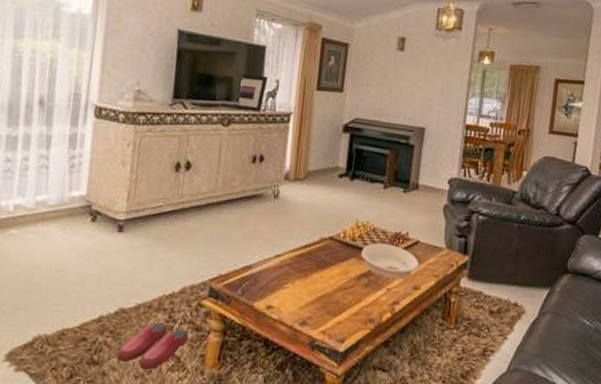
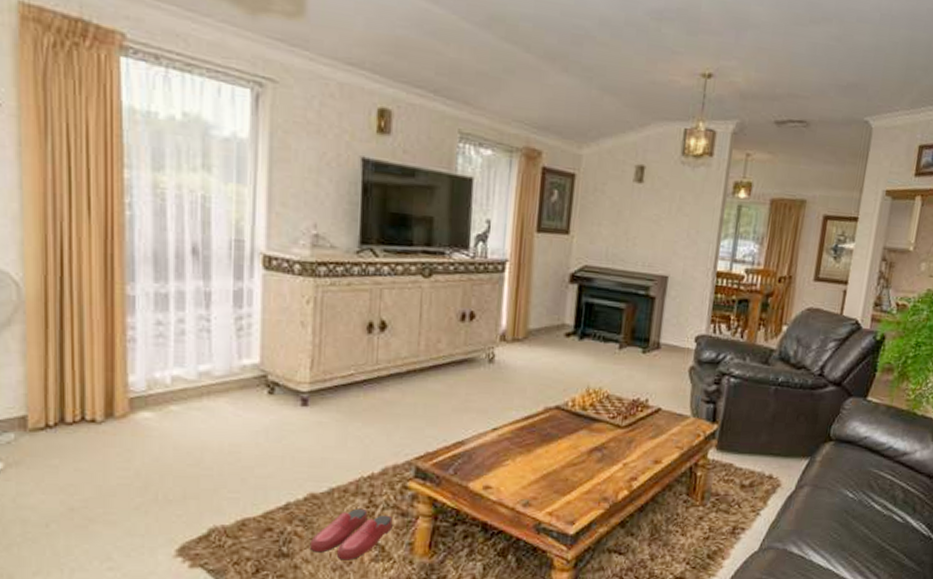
picture frame: present [221,73,268,112] -> none [420,212,477,260]
decorative bowl: present [361,243,419,280] -> none [593,412,660,454]

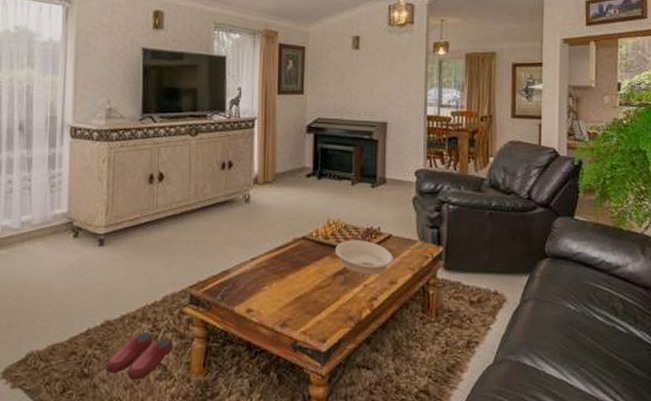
decorative bowl: none [593,412,660,454] -> present [335,240,393,276]

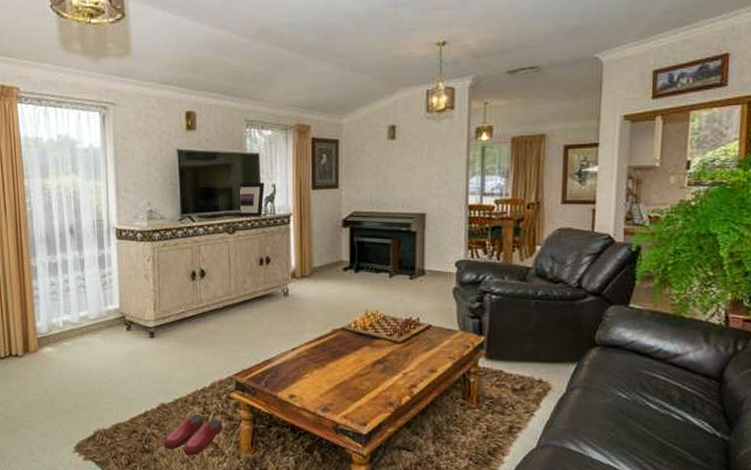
picture frame: none [188,84,230,120] -> present [225,182,265,217]
decorative bowl: present [335,240,393,276] -> none [374,330,433,365]

